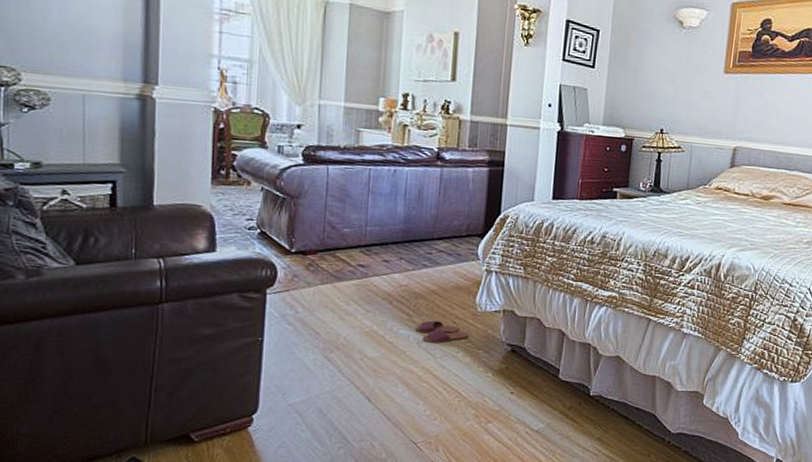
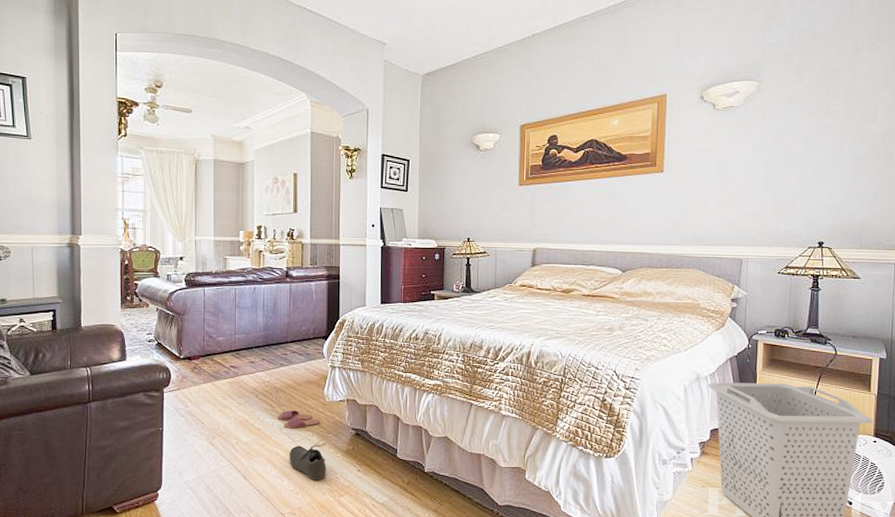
arctic: none [427,355,473,404] -> present [289,439,326,481]

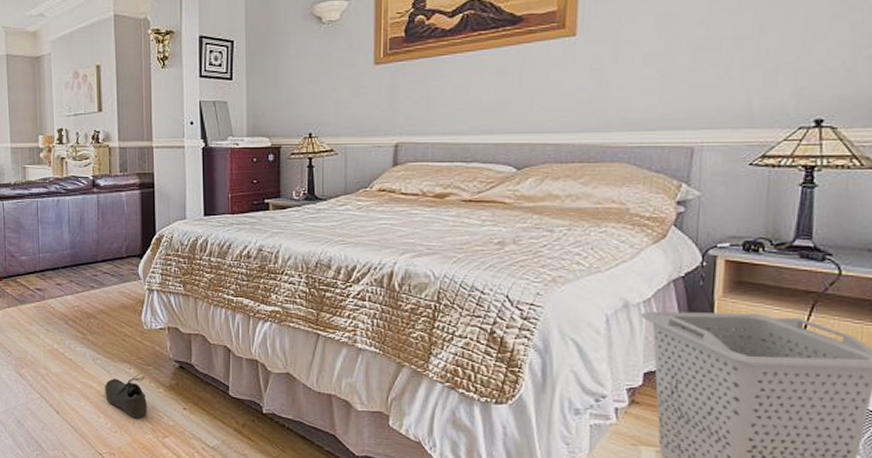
slippers: present [277,410,320,429] -> none [90,338,138,360]

